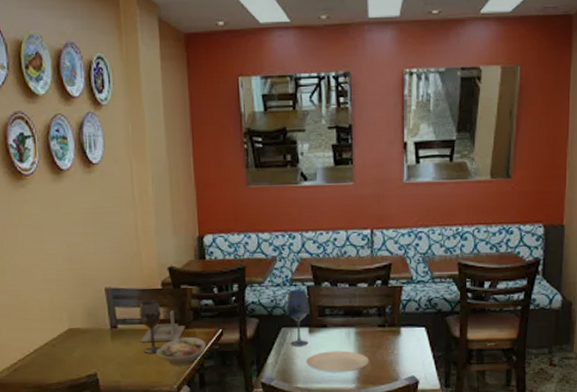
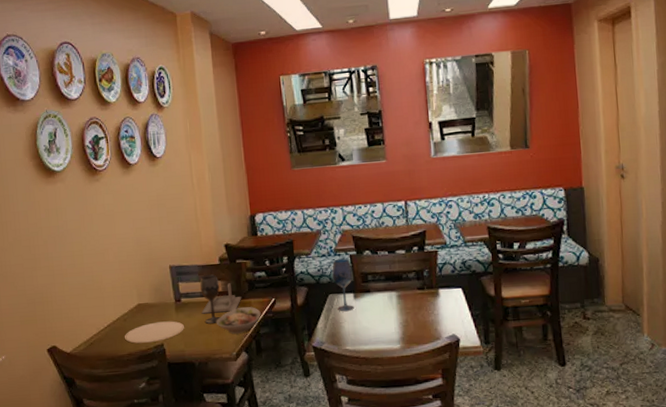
plate: none [53,349,120,372] -> present [125,321,184,344]
plate: present [305,351,369,374] -> none [352,313,412,336]

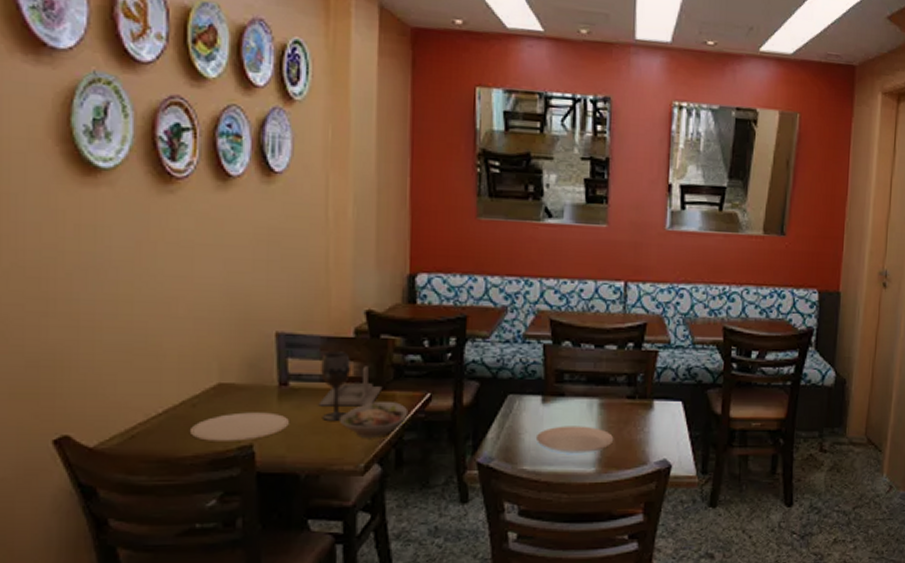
wineglass: present [332,258,354,312] -> none [516,348,544,420]
plate: none [352,313,412,336] -> present [535,426,614,454]

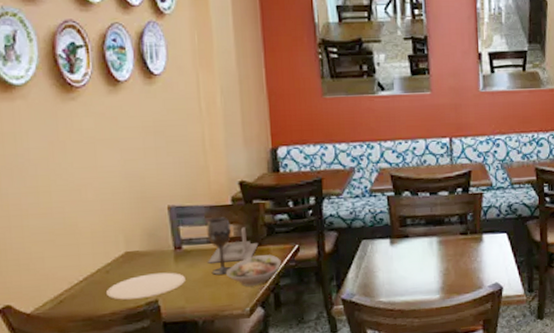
plate: present [535,426,614,454] -> none [387,260,453,285]

